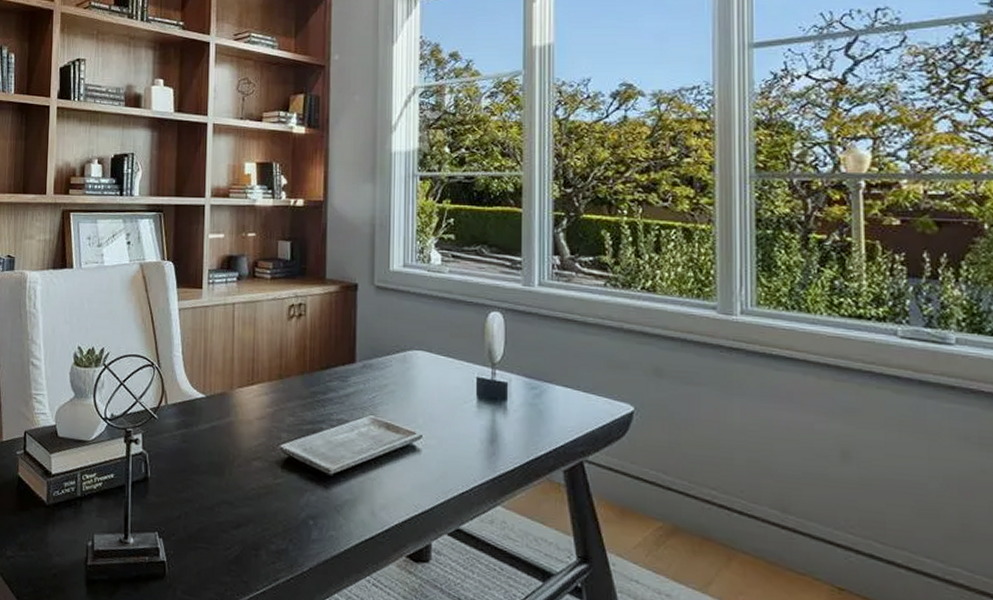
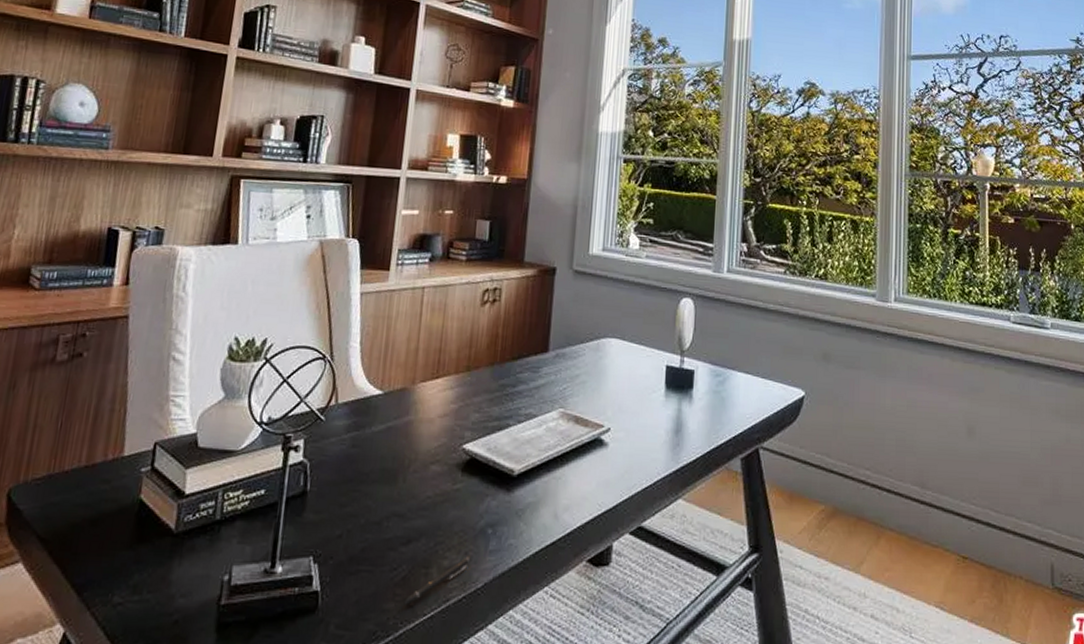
pen: none [237,543,297,581] -> present [402,556,472,605]

